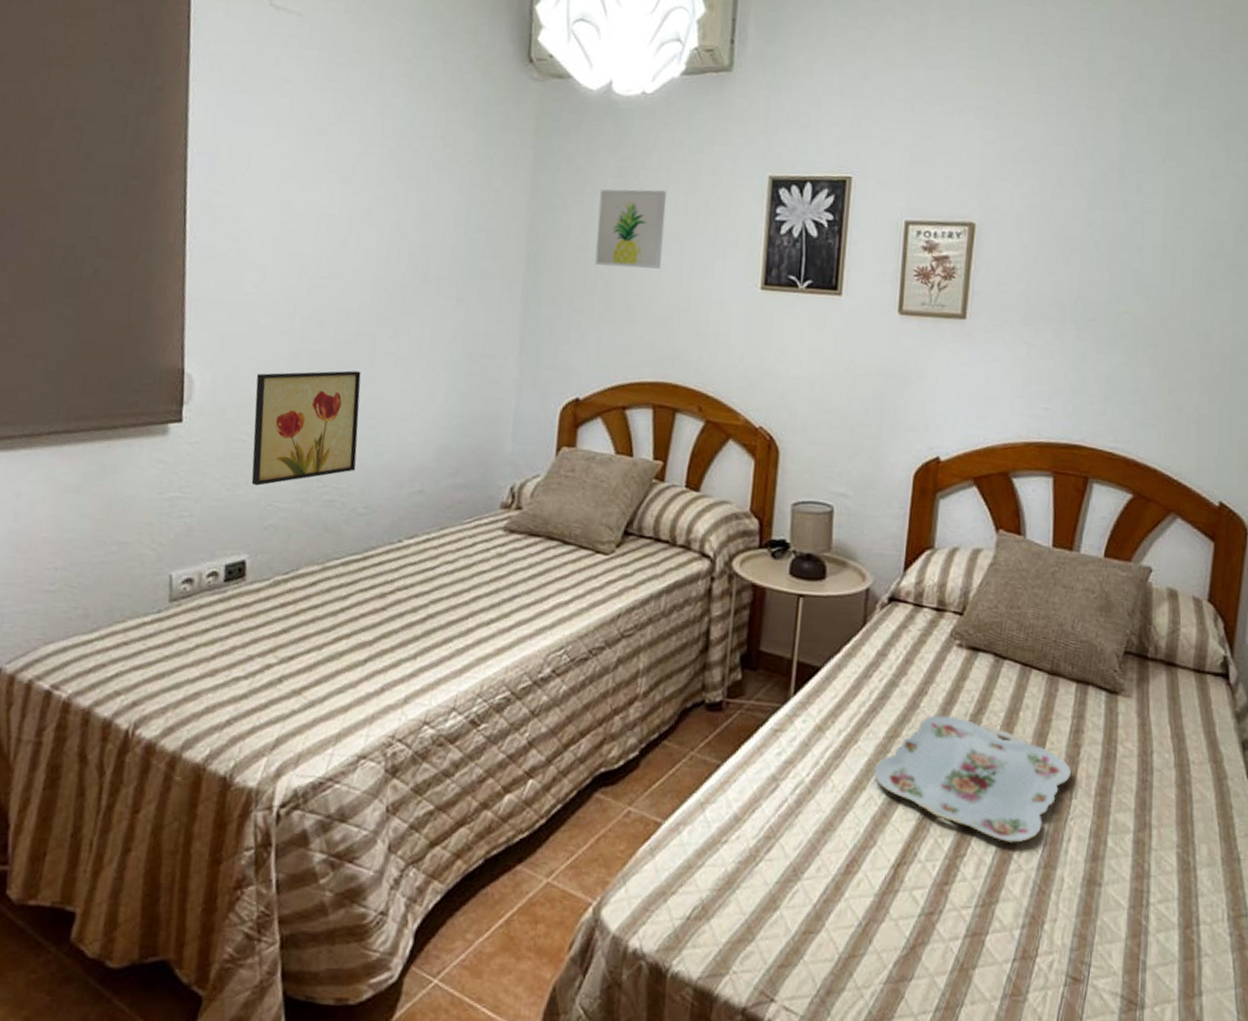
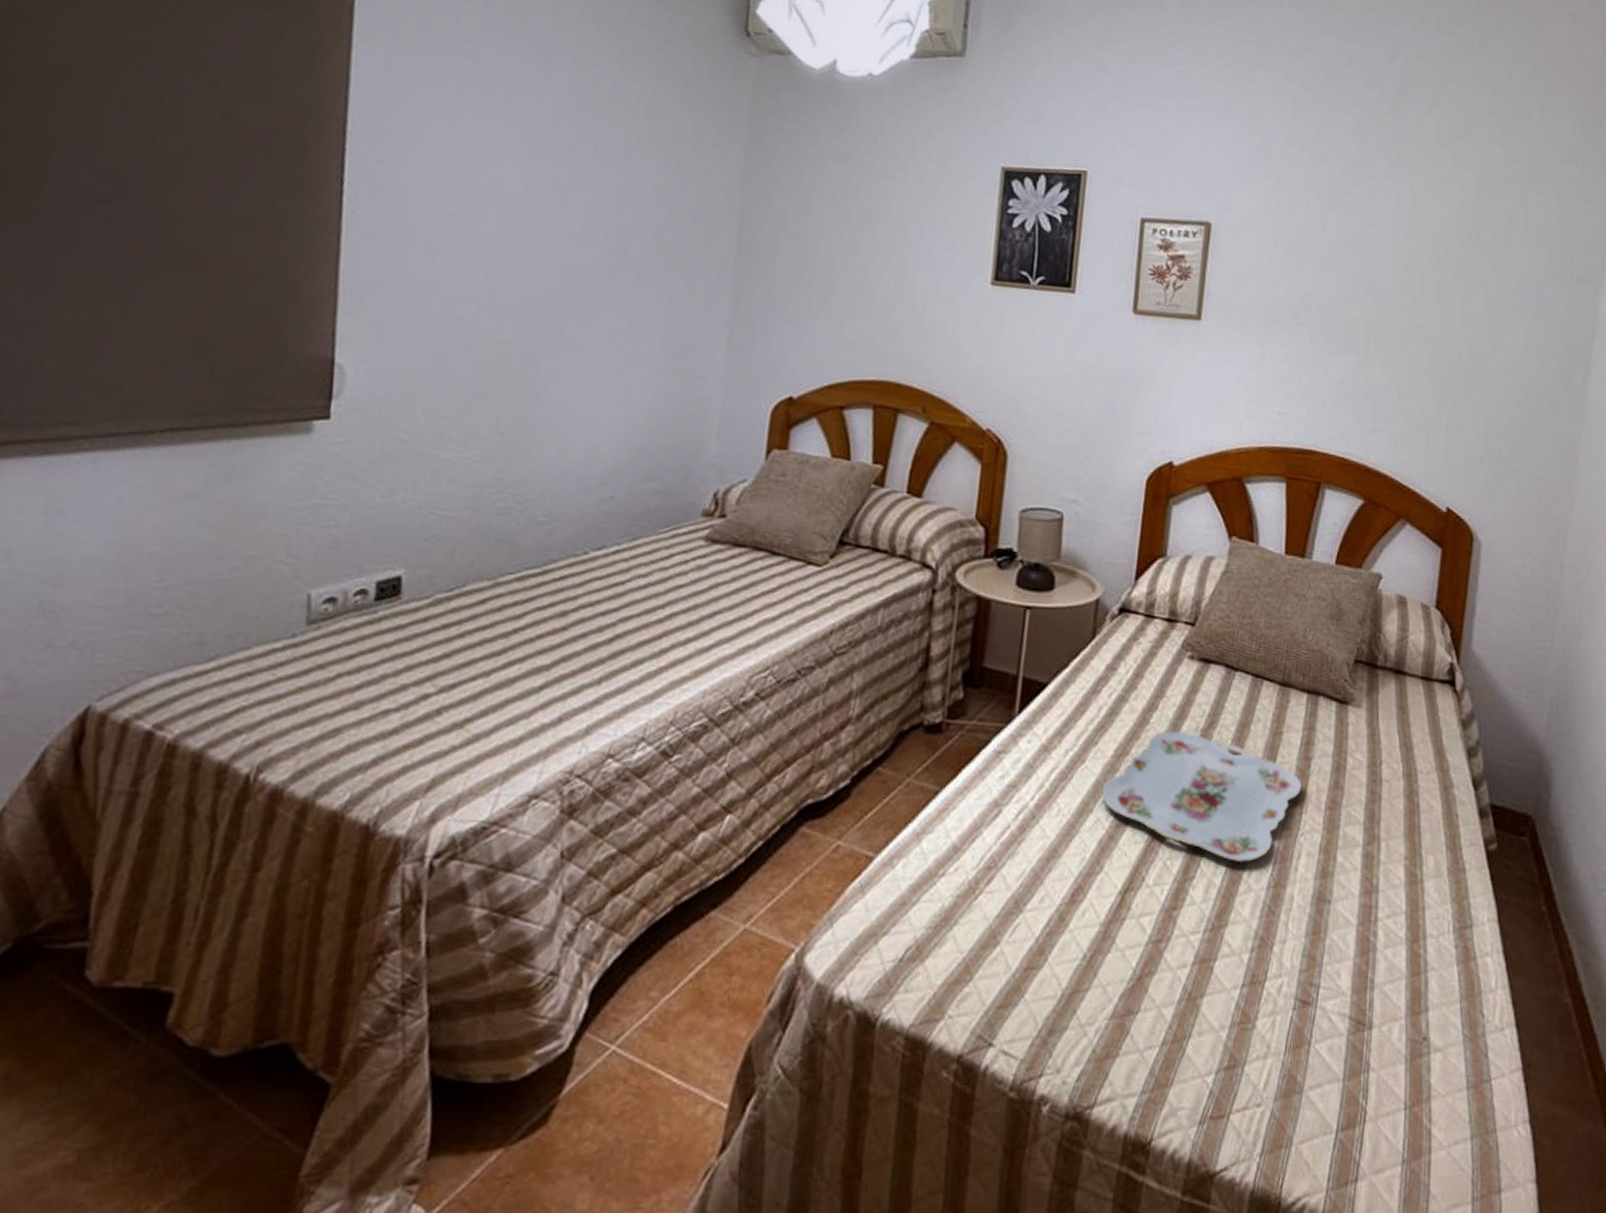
wall art: present [251,370,361,486] -> none [411,363,546,492]
wall art: present [595,189,666,269] -> none [813,174,892,260]

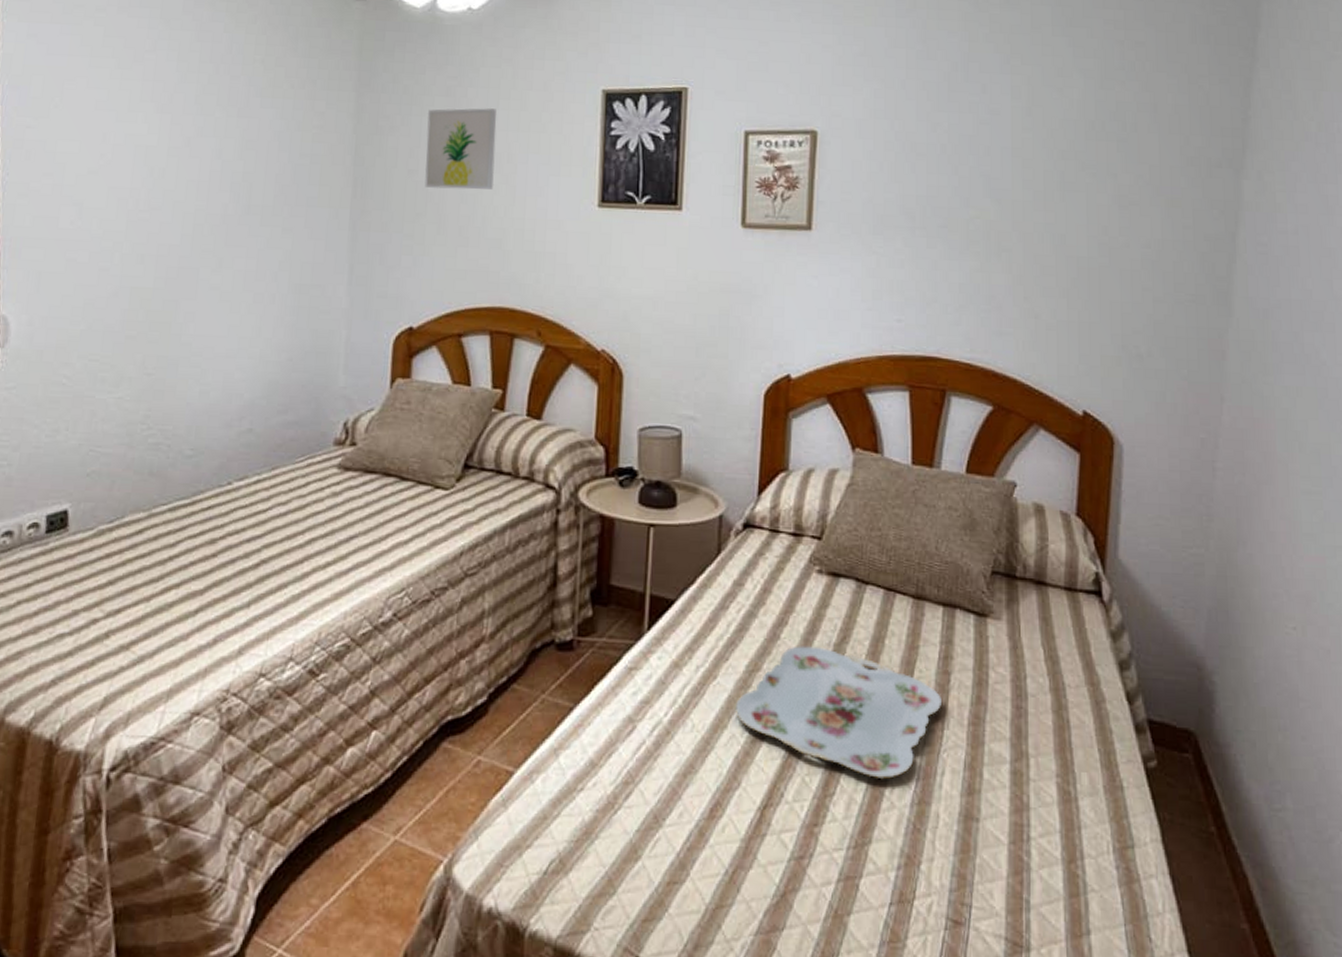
wall art: none [813,174,892,260] -> present [424,108,497,190]

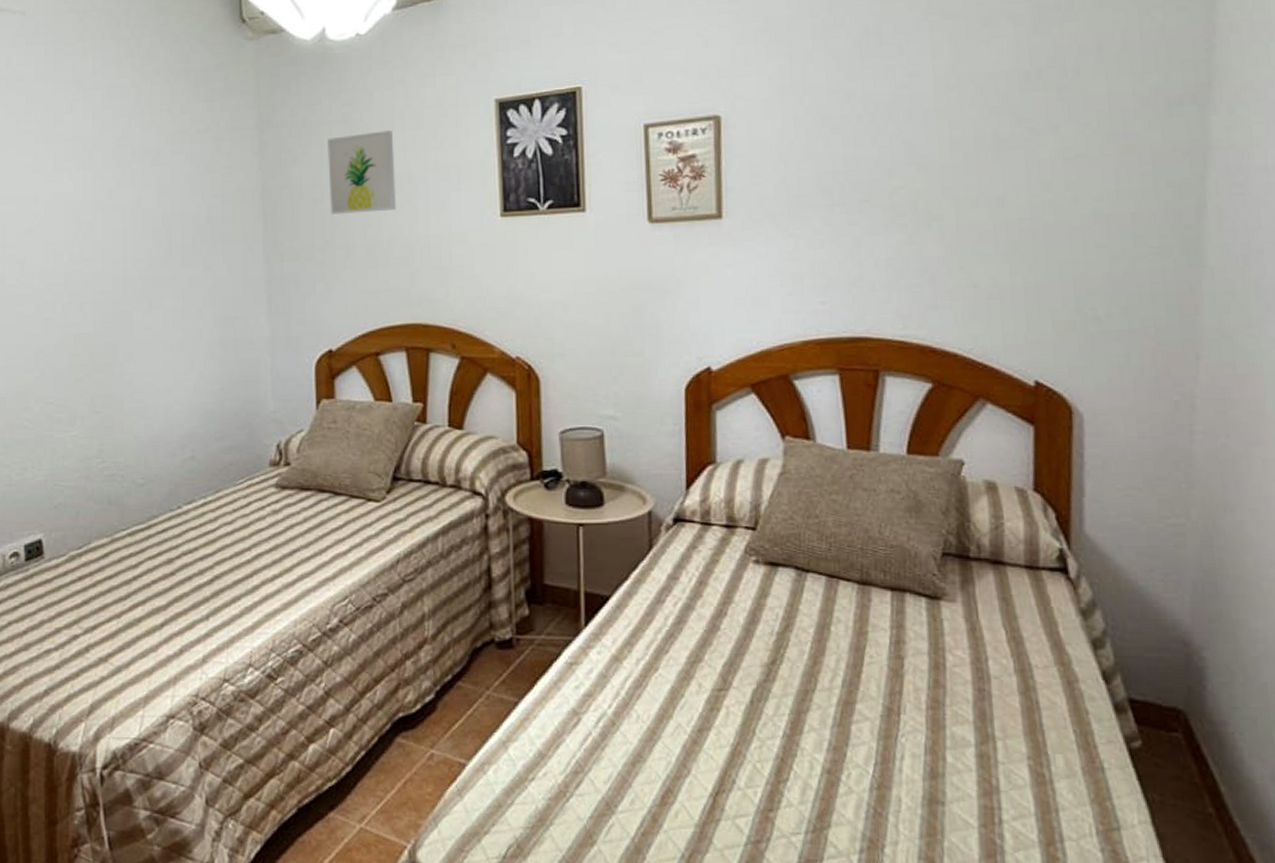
serving tray: present [736,646,943,780] -> none [680,636,897,765]

